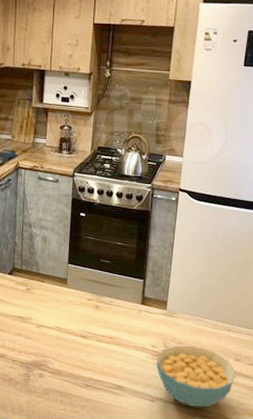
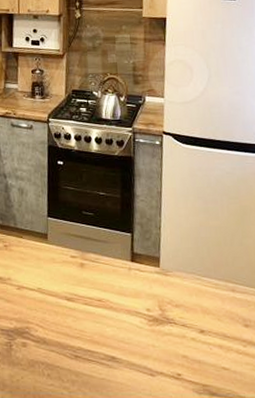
cereal bowl: present [157,345,236,408] -> none [153,308,246,383]

